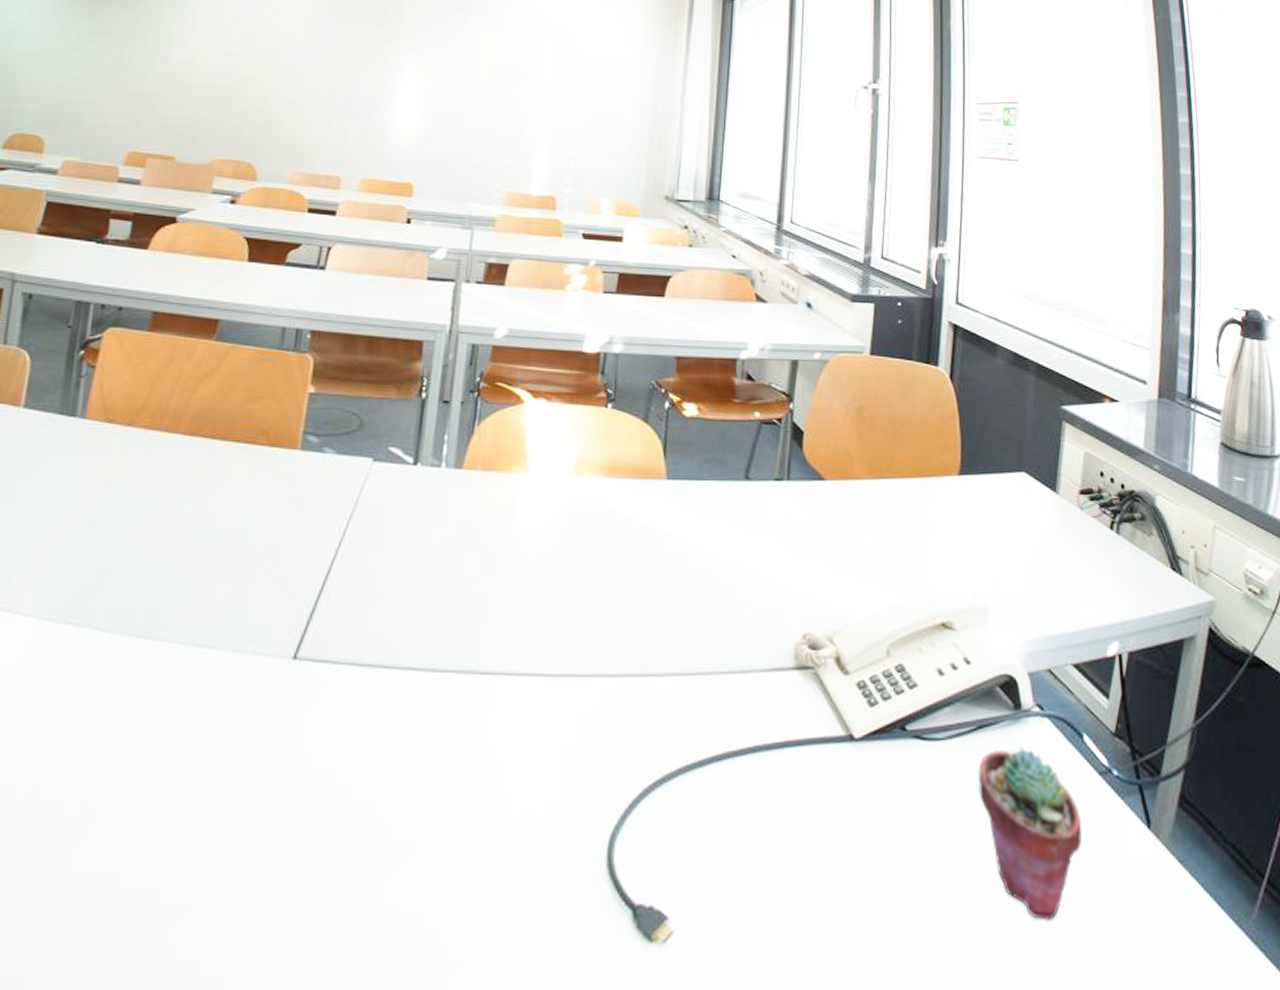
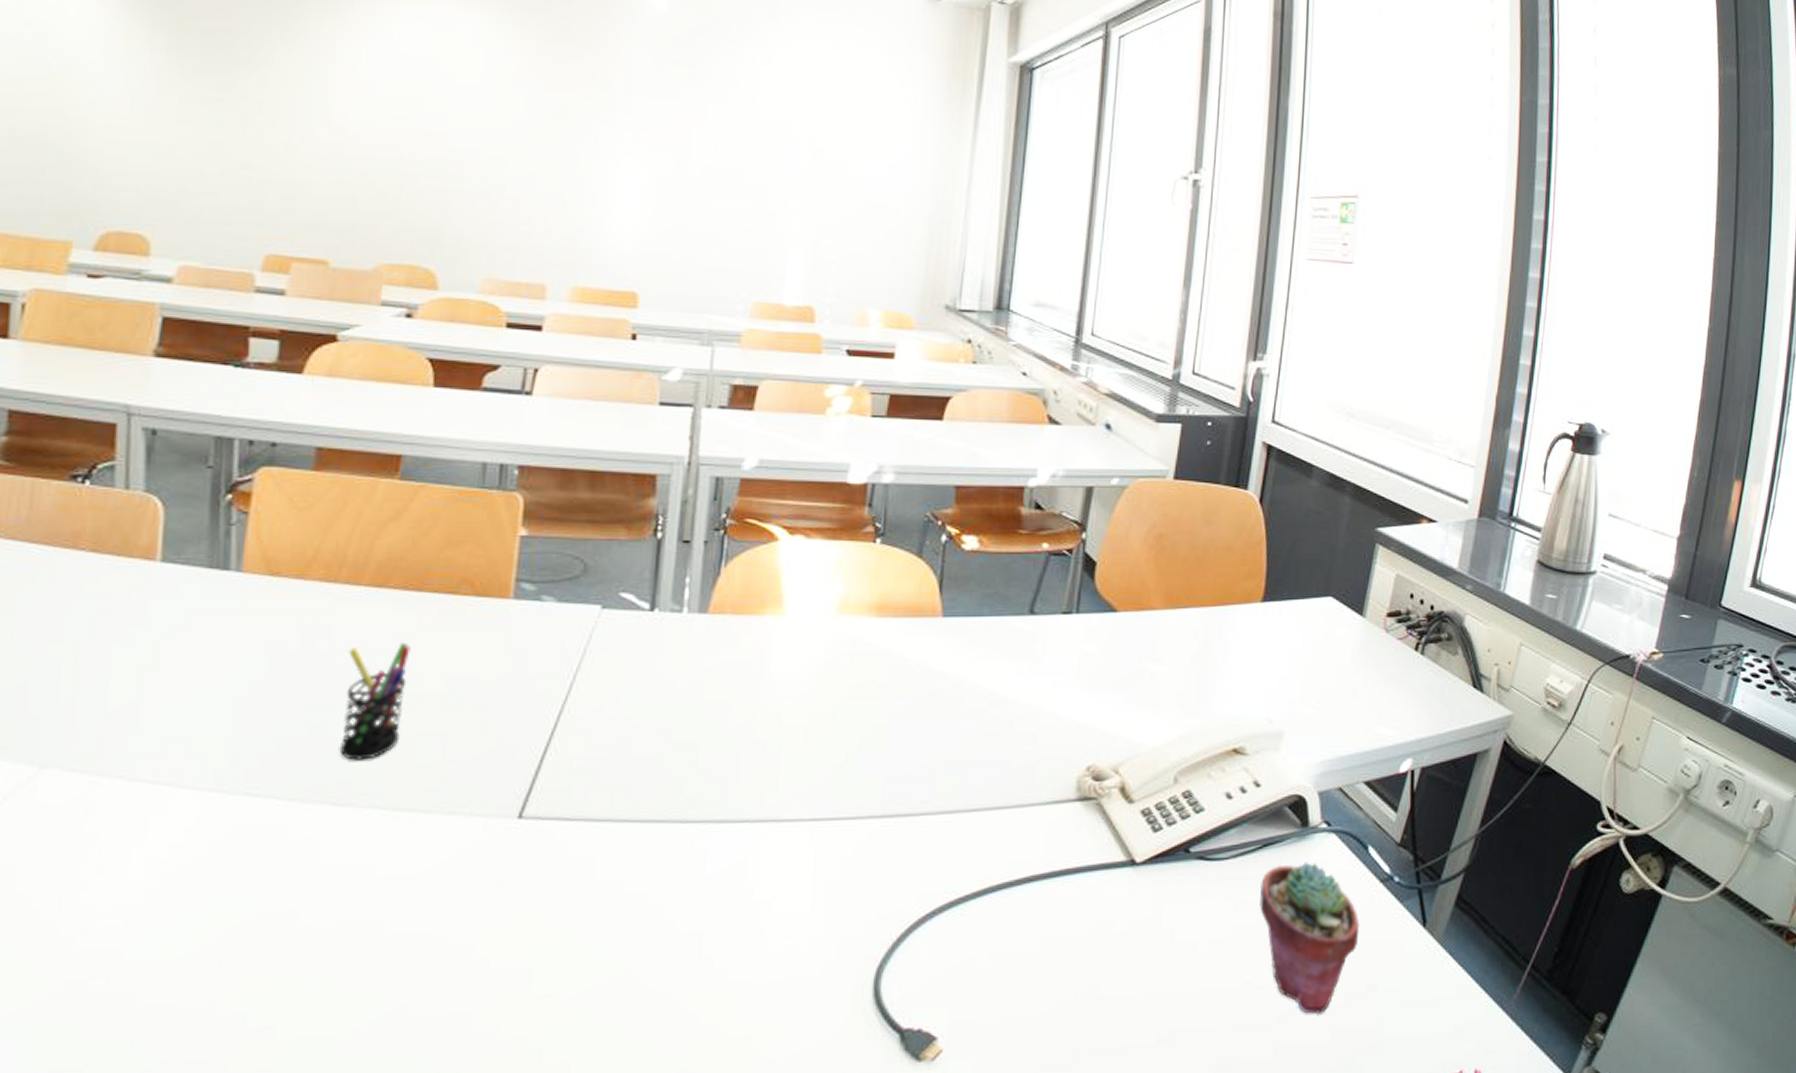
pen holder: none [148,486,214,596] -> present [339,642,411,760]

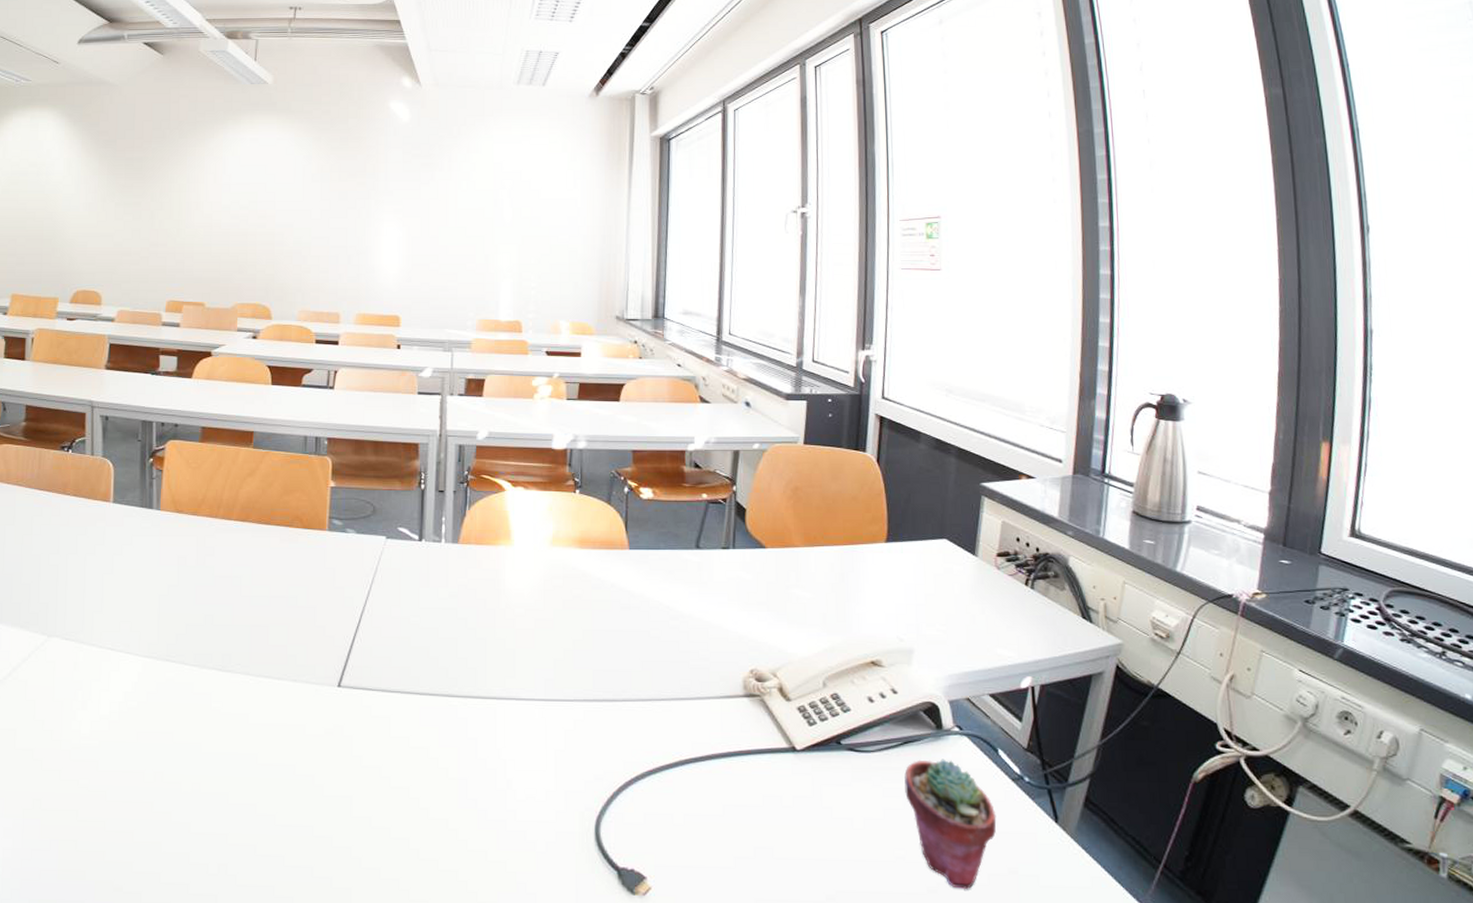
pen holder: present [339,642,411,760] -> none [222,559,264,641]

